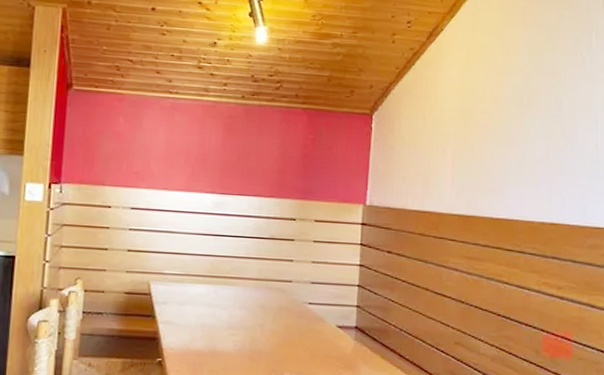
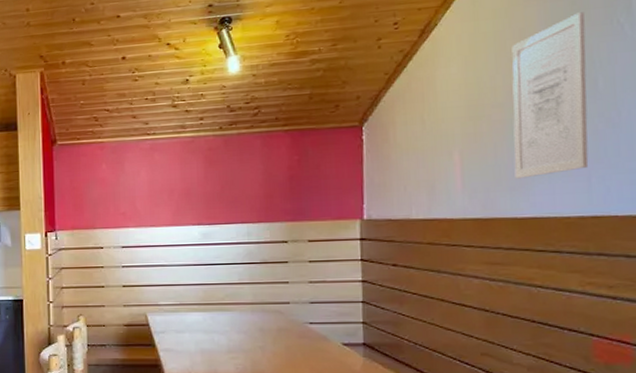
wall art: none [494,40,557,182] -> present [512,12,589,179]

